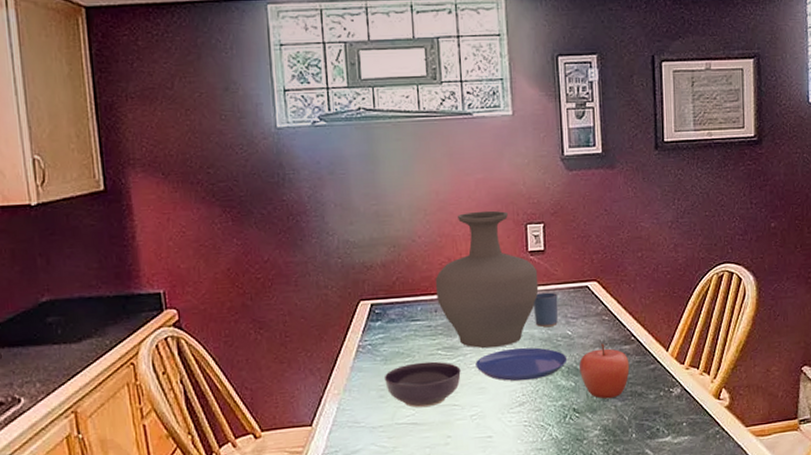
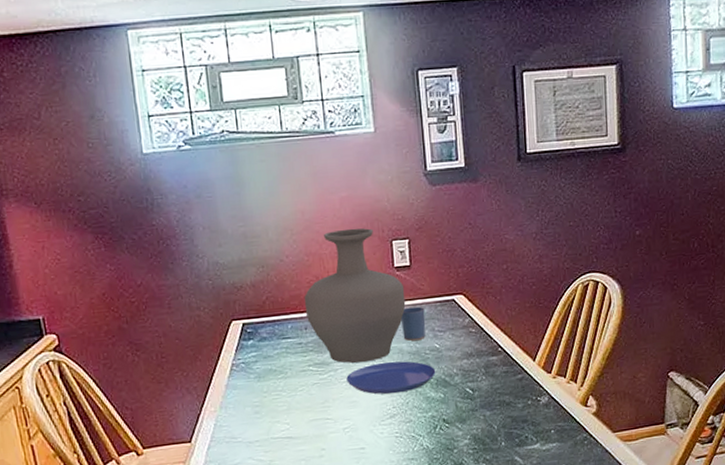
bowl: present [384,361,461,408] -> none [258,377,333,423]
fruit: present [579,343,630,399] -> none [448,355,498,409]

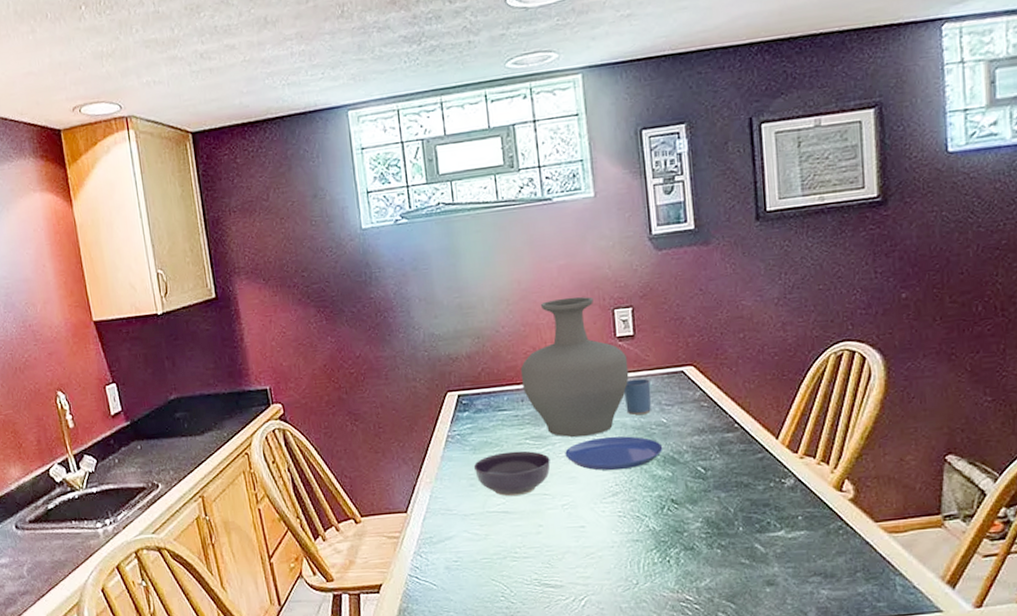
bowl: none [258,377,333,423] -> present [473,450,551,497]

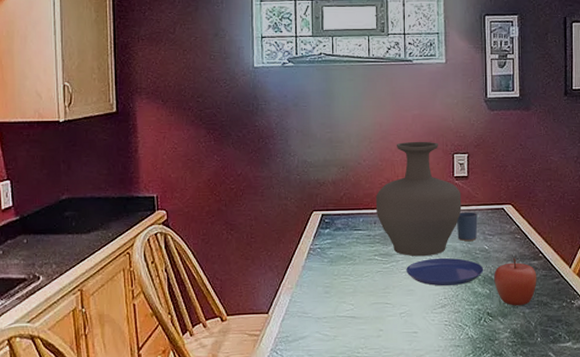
bowl: present [473,450,551,497] -> none [329,265,393,304]
fruit: none [676,431,734,490] -> present [494,258,537,306]

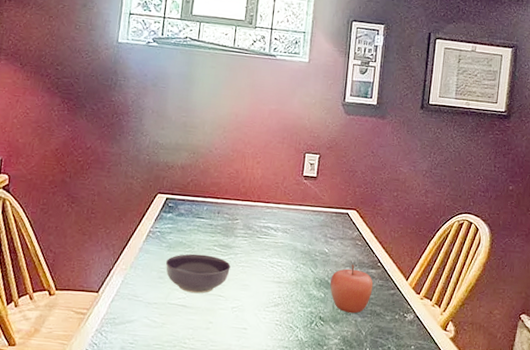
bowl: none [329,265,393,304] -> present [165,253,231,294]
vase: present [375,141,462,257] -> none [221,135,309,253]
plate: present [406,257,484,286] -> none [243,255,322,286]
mug: present [456,212,478,241] -> none [299,212,322,242]

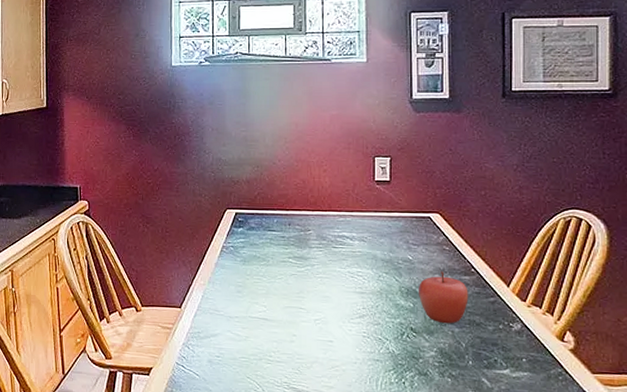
bowl: present [165,253,231,294] -> none [242,266,308,307]

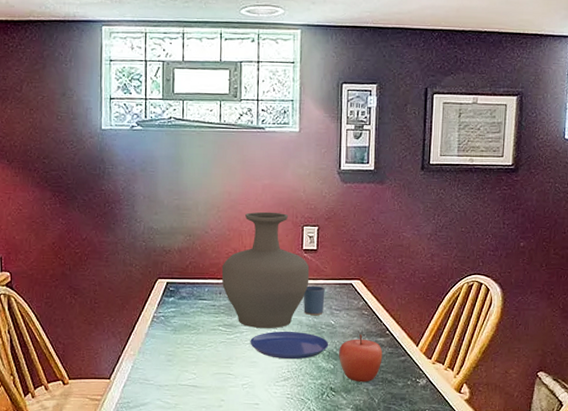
vase: none [290,142,383,263] -> present [221,211,310,329]
plate: none [322,265,407,296] -> present [250,331,329,360]
mug: none [377,218,401,249] -> present [303,286,325,315]

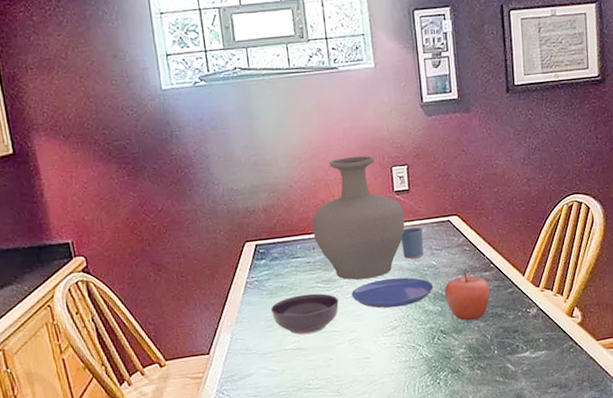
bowl: none [172,335,237,374] -> present [270,293,339,335]

